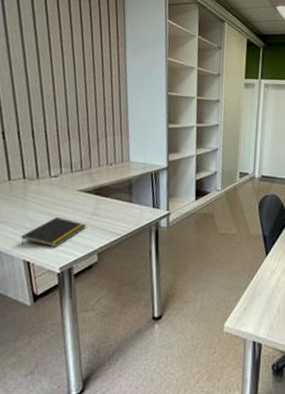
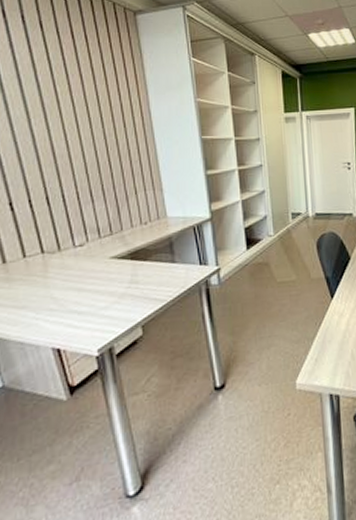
notepad: present [21,217,86,247] -> none [46,291,124,331]

